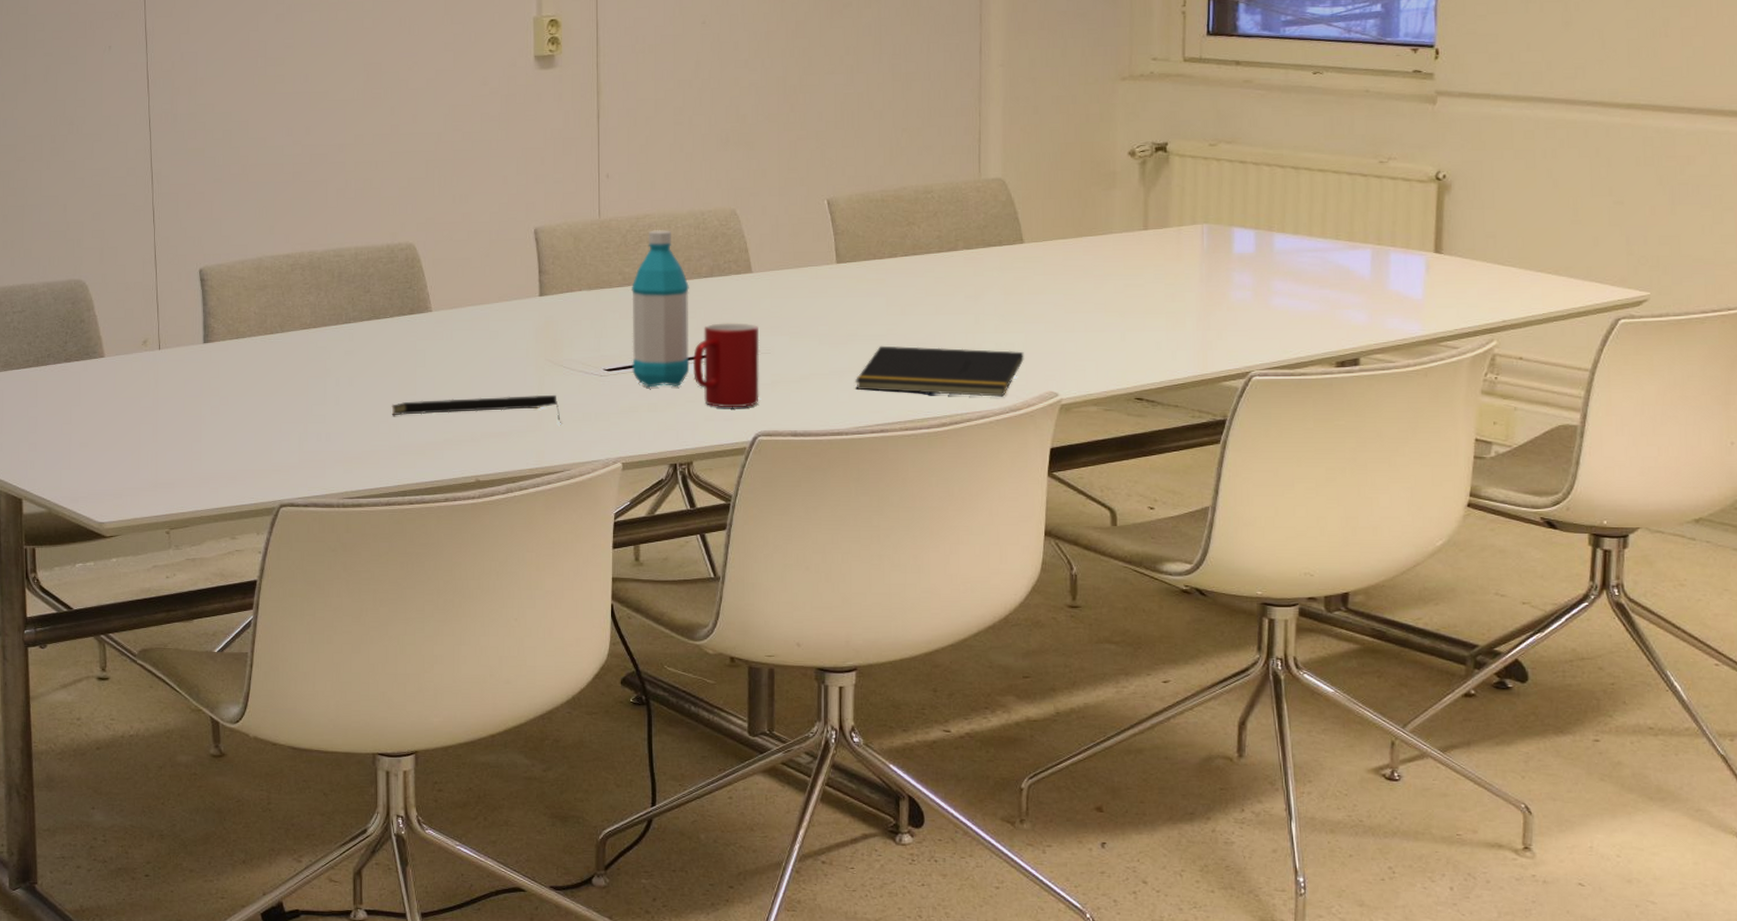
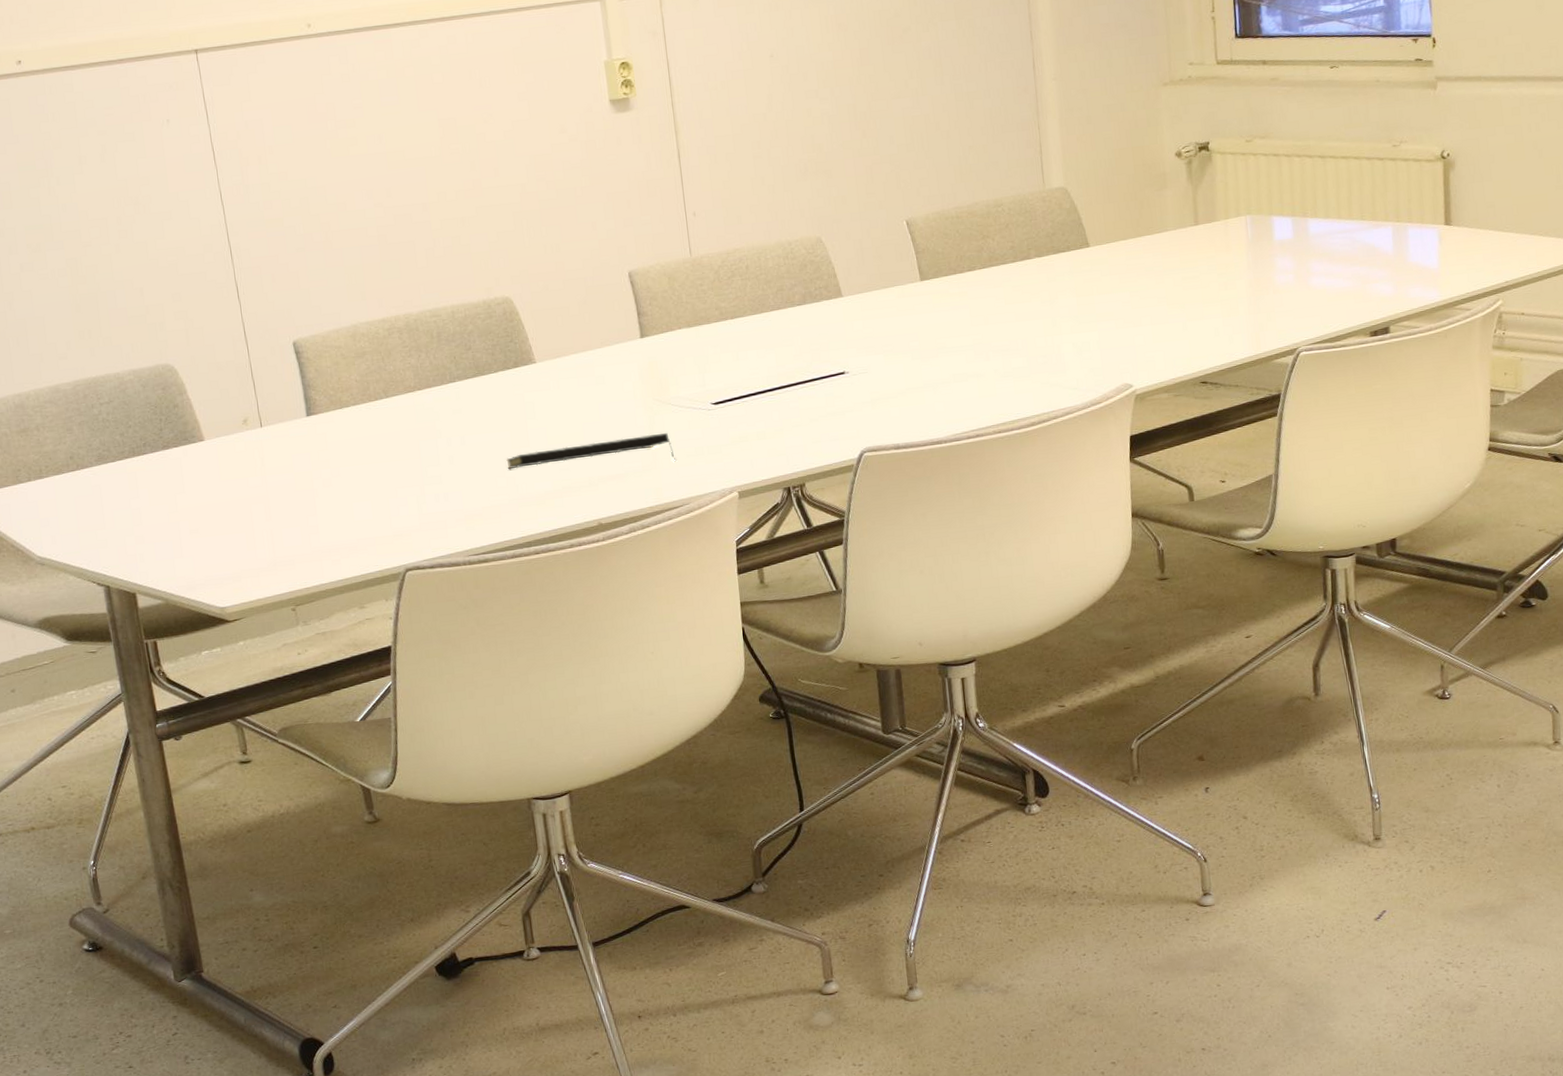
water bottle: present [632,230,690,388] -> none [729,262,793,417]
cup: present [692,323,760,408] -> none [794,345,861,429]
notepad: present [856,345,1024,397] -> none [949,348,1100,399]

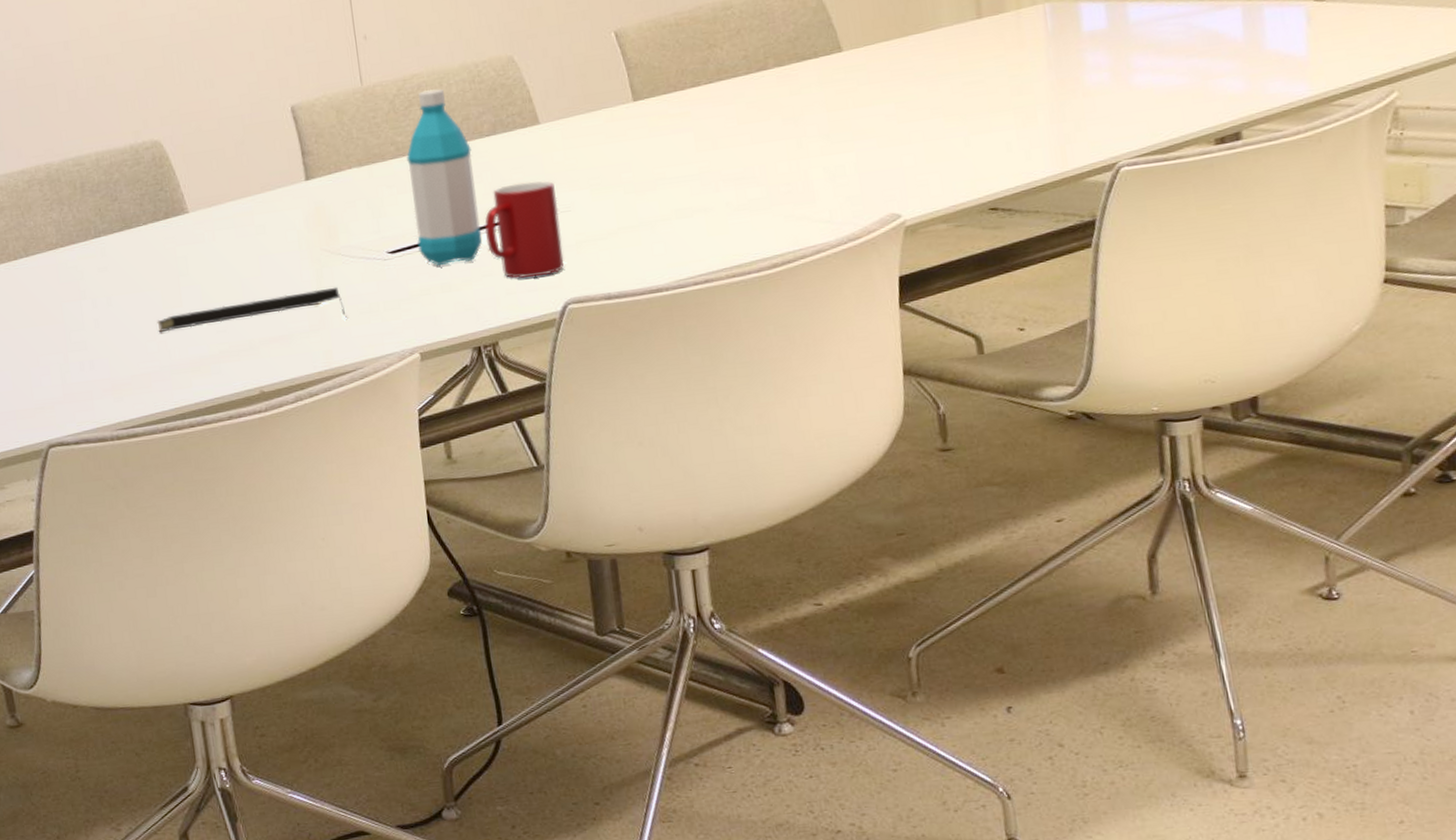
water bottle: none [729,262,793,417] -> present [406,89,483,266]
cup: none [794,345,861,429] -> present [484,180,564,278]

